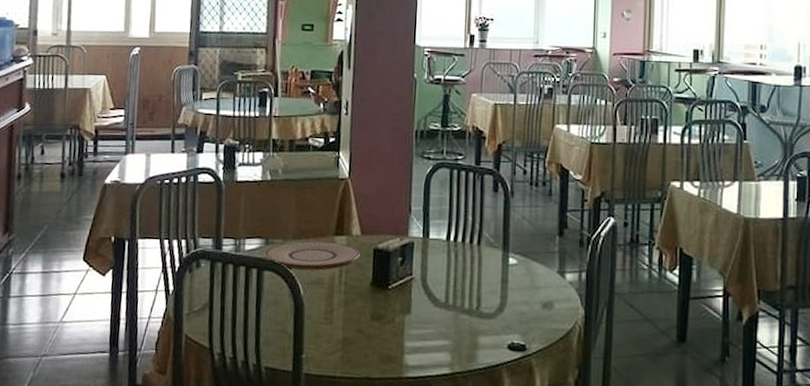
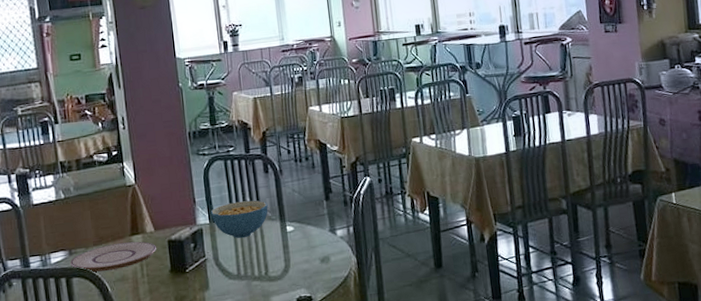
cereal bowl: none [426,218,491,262] -> present [210,200,268,239]

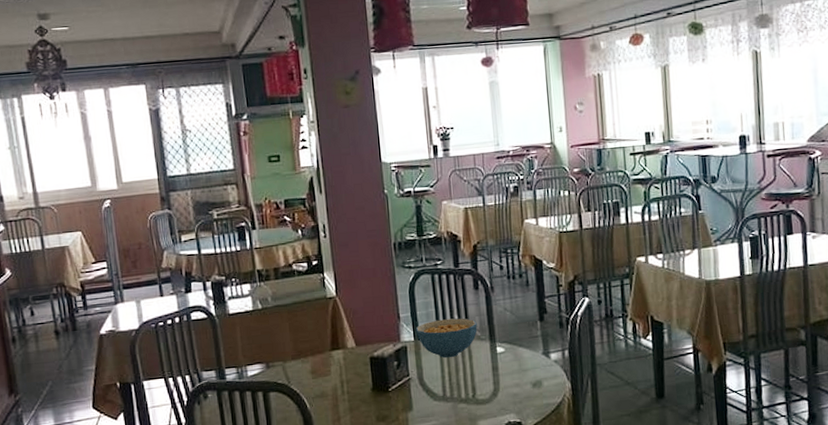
plate: present [69,241,157,272] -> none [267,357,359,387]

